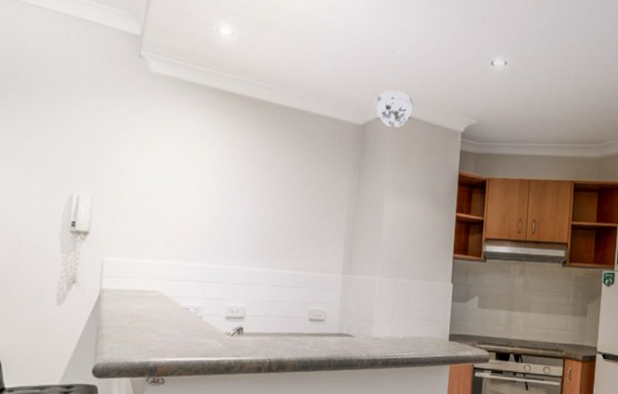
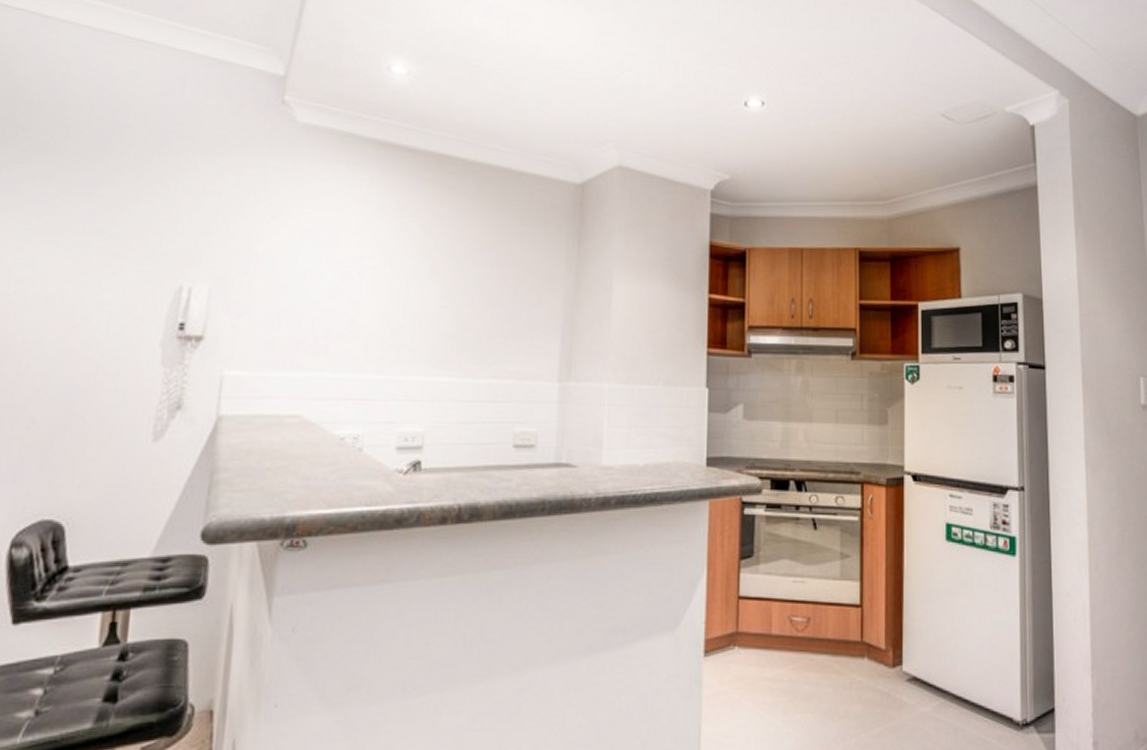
pendant light: present [375,46,414,128] -> none [597,84,648,187]

